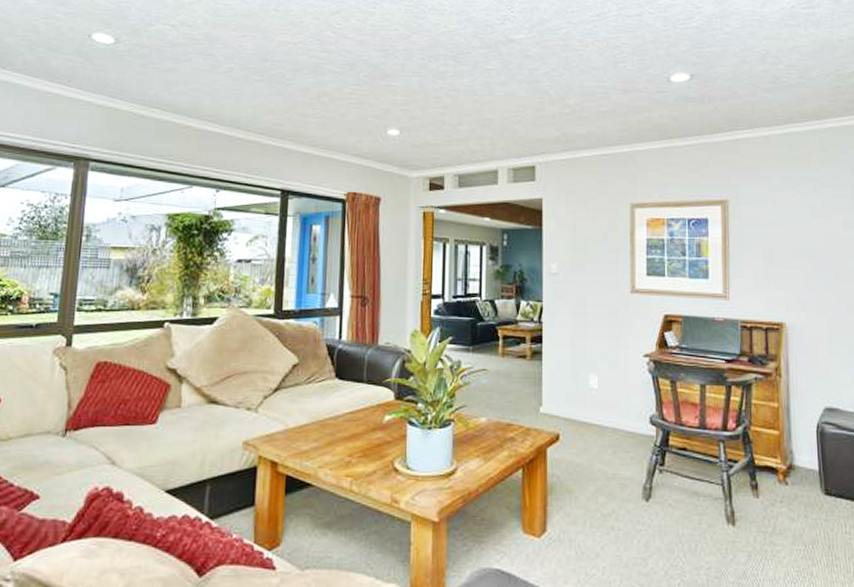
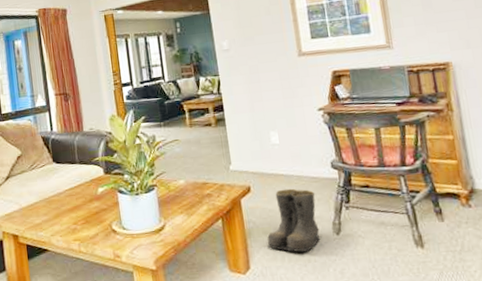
boots: none [569,441,629,518] -> present [267,188,322,253]

